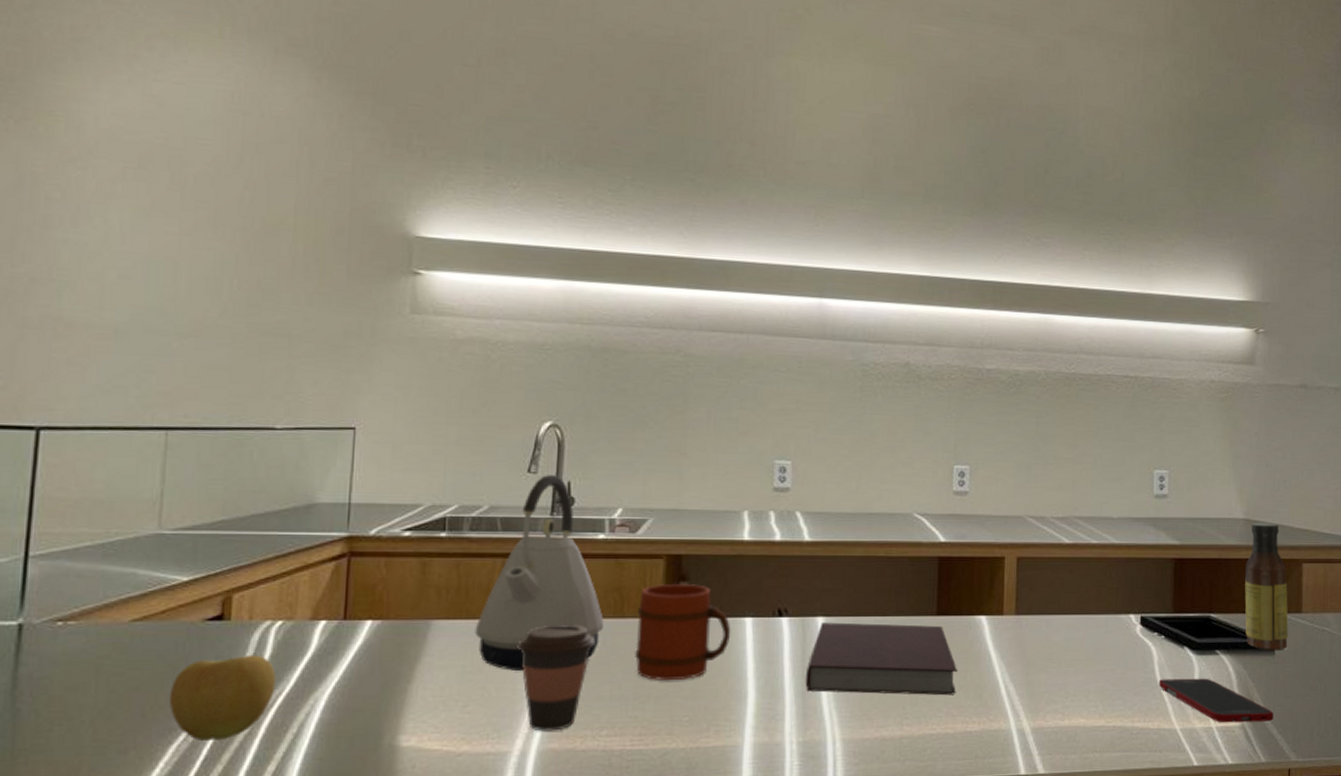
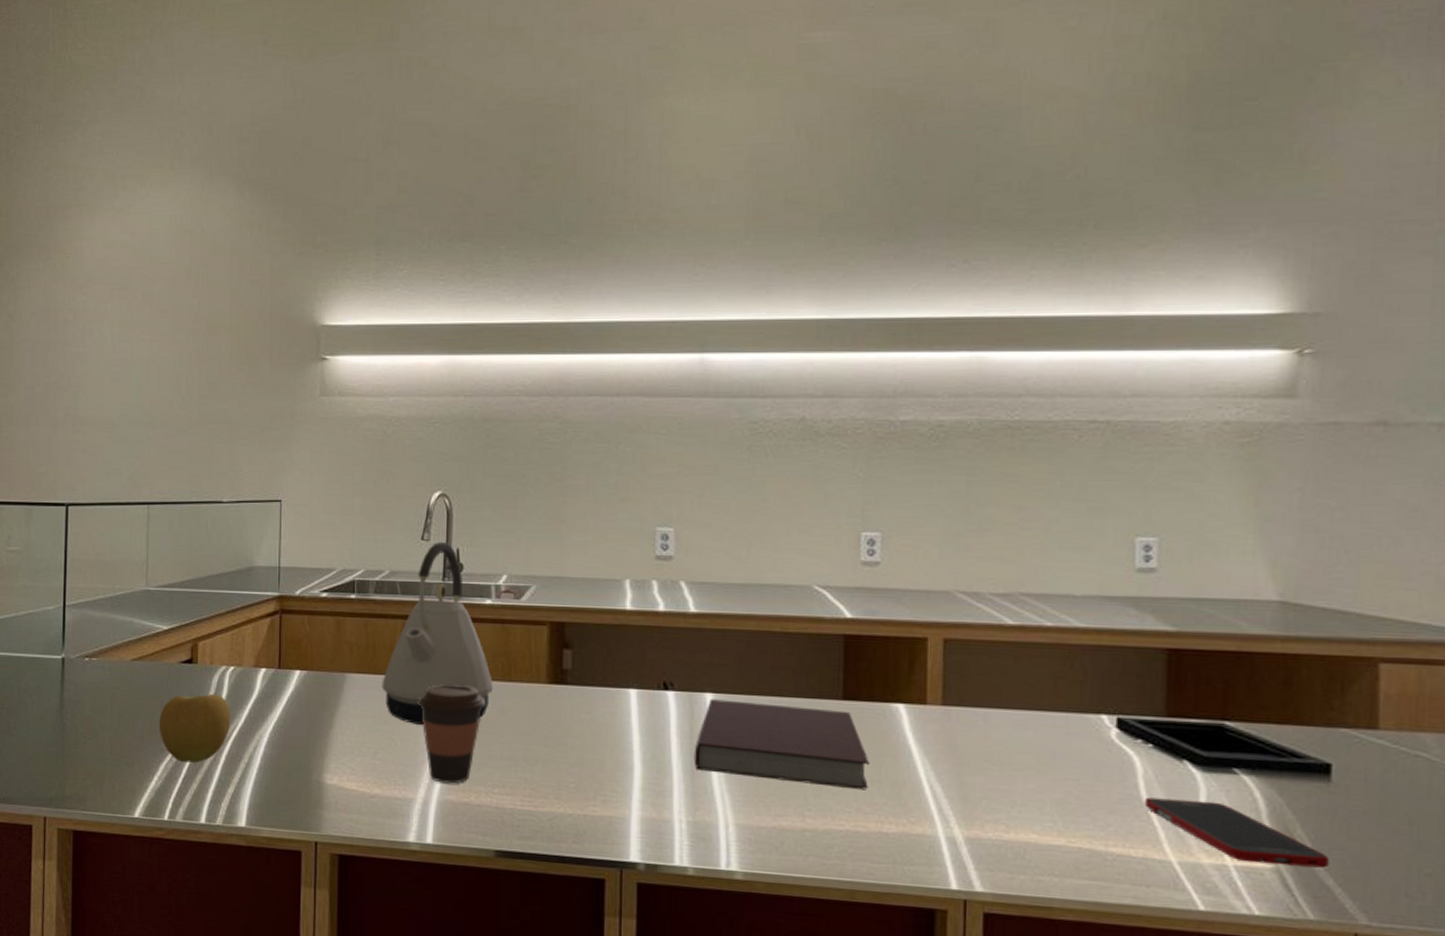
mug: present [635,584,731,681] -> none [523,650,616,747]
sauce bottle: present [1245,523,1288,651] -> none [1280,607,1354,778]

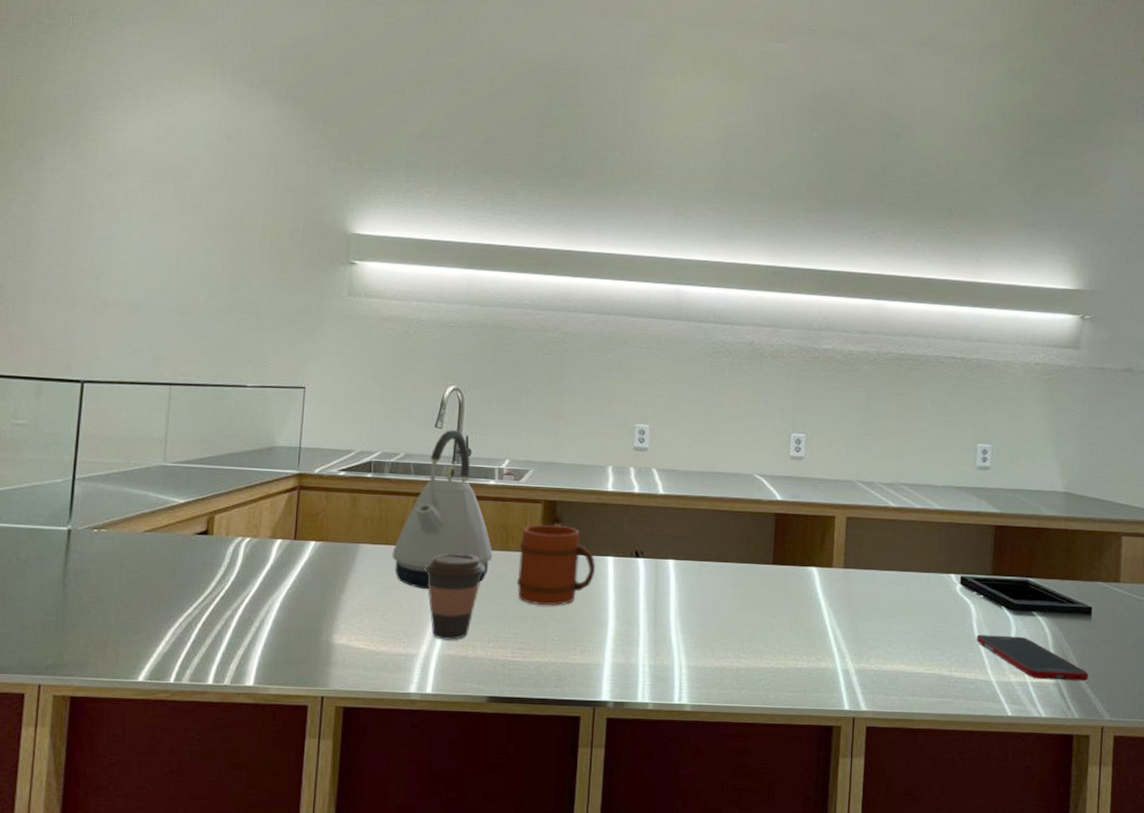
apple: present [158,693,231,763] -> none [169,563,245,628]
mug: none [523,650,616,747] -> present [517,524,596,606]
notebook: present [694,699,870,790] -> none [657,565,791,635]

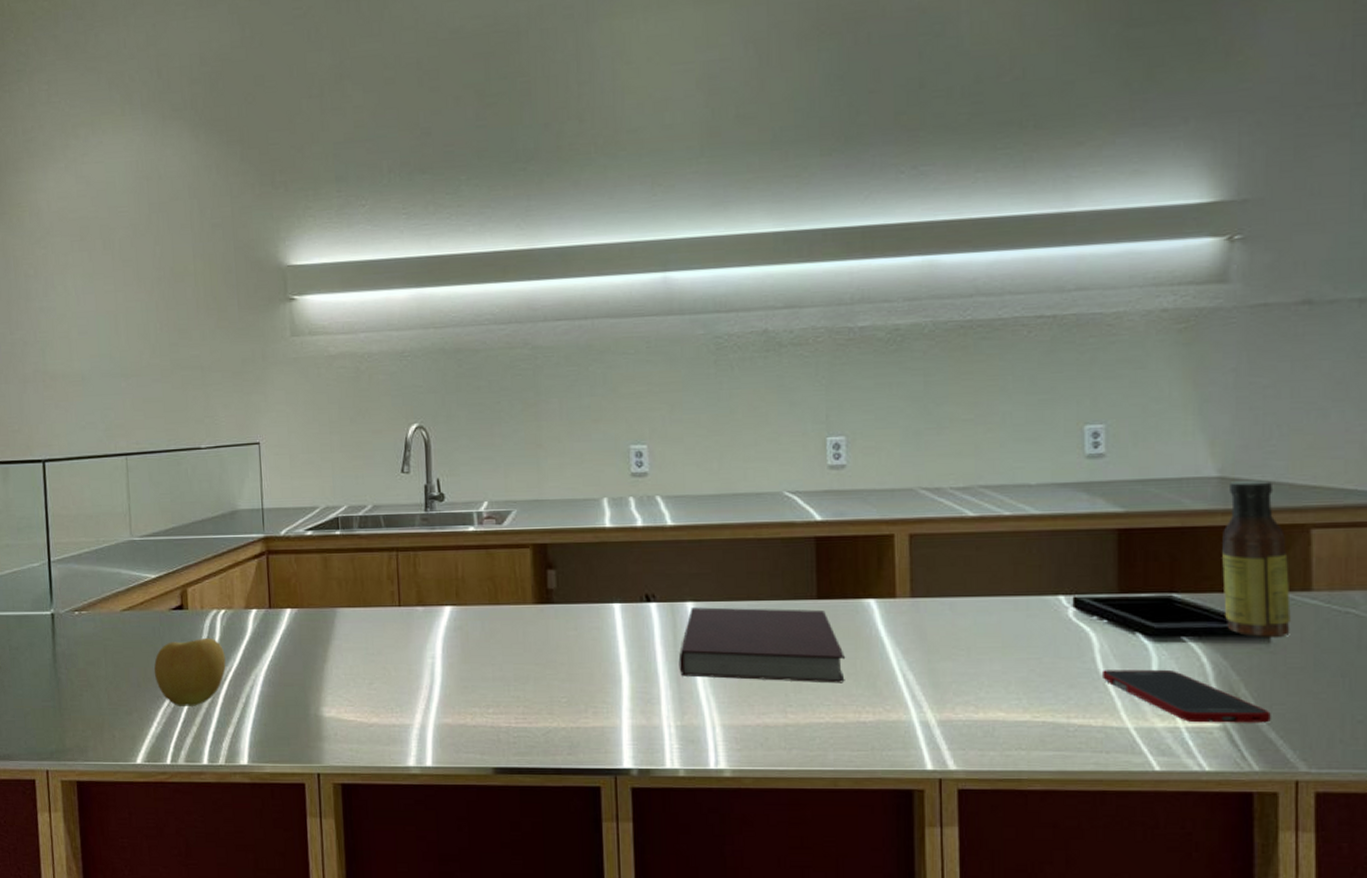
apple: none [169,563,245,628] -> present [154,637,226,706]
kettle: present [392,430,492,590] -> none [372,474,481,654]
coffee cup: present [424,553,485,640] -> none [408,611,475,708]
mug: present [517,524,596,606] -> none [510,572,601,664]
notebook: none [657,565,791,635] -> present [678,607,846,684]
sauce bottle: none [1063,496,1106,617] -> present [1222,480,1291,639]

